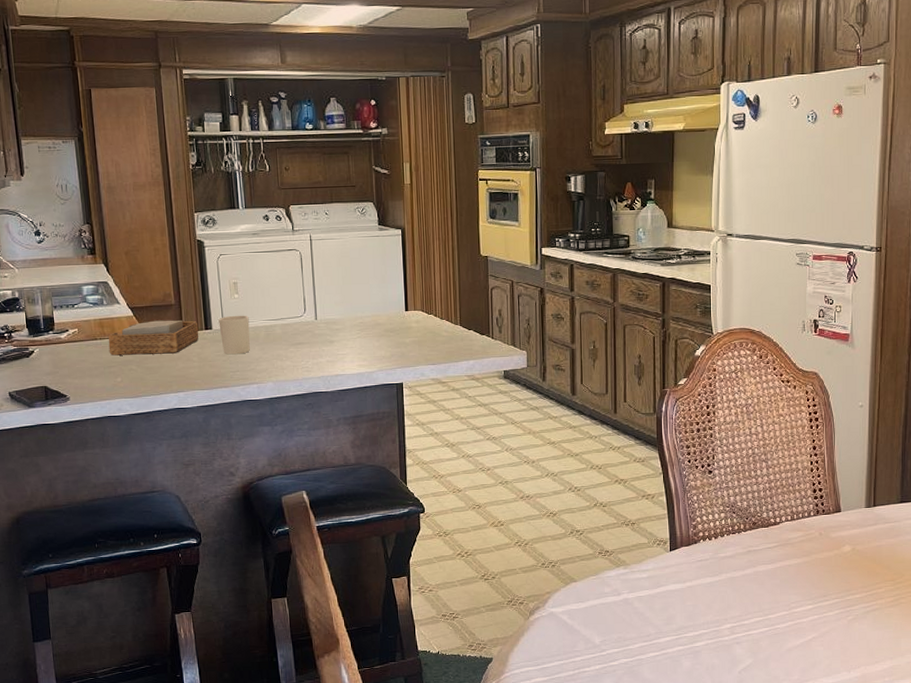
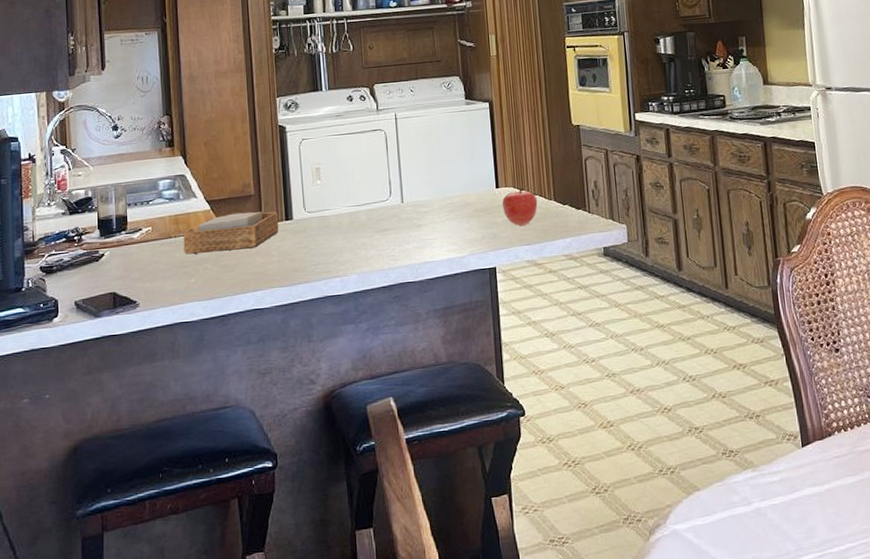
mug: present [218,315,250,355] -> none [300,202,333,247]
fruit: none [410,311,444,347] -> present [502,187,538,226]

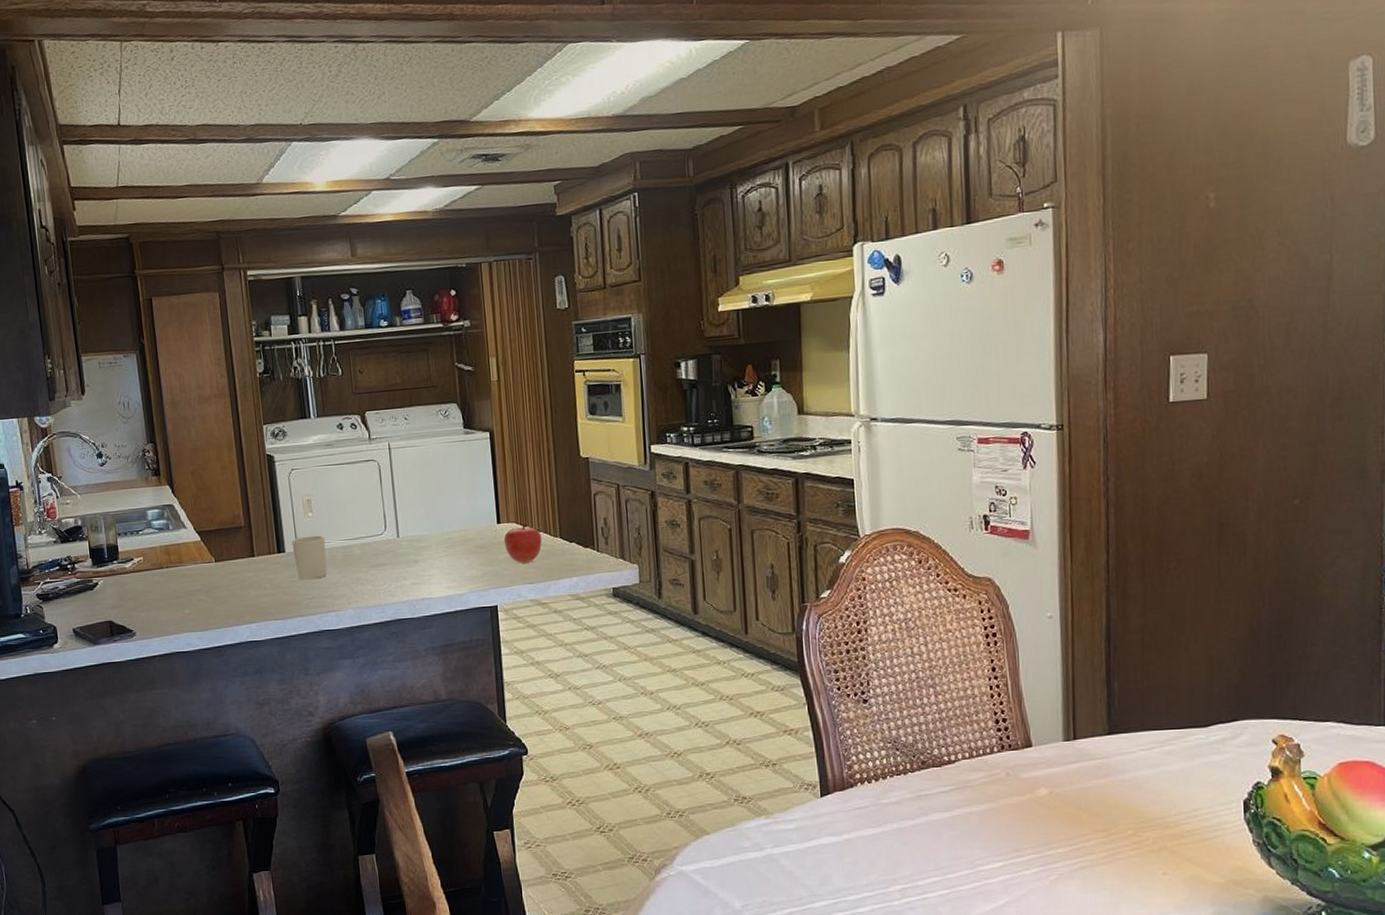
napkin holder: present [183,212,279,255] -> none [174,543,272,585]
mug: none [300,202,333,247] -> present [292,535,327,580]

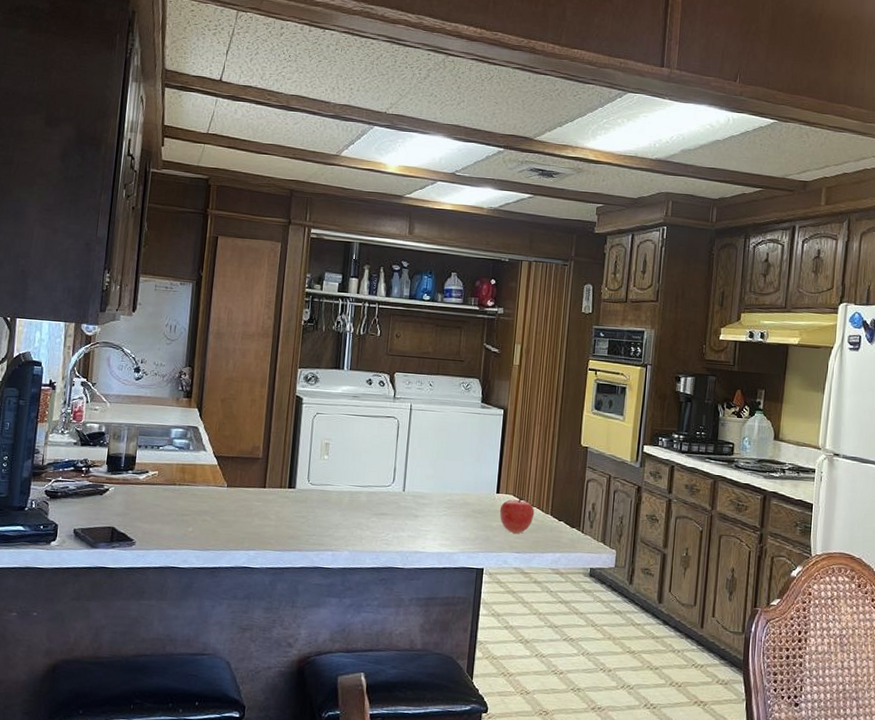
mug: present [292,535,327,580] -> none [303,476,335,518]

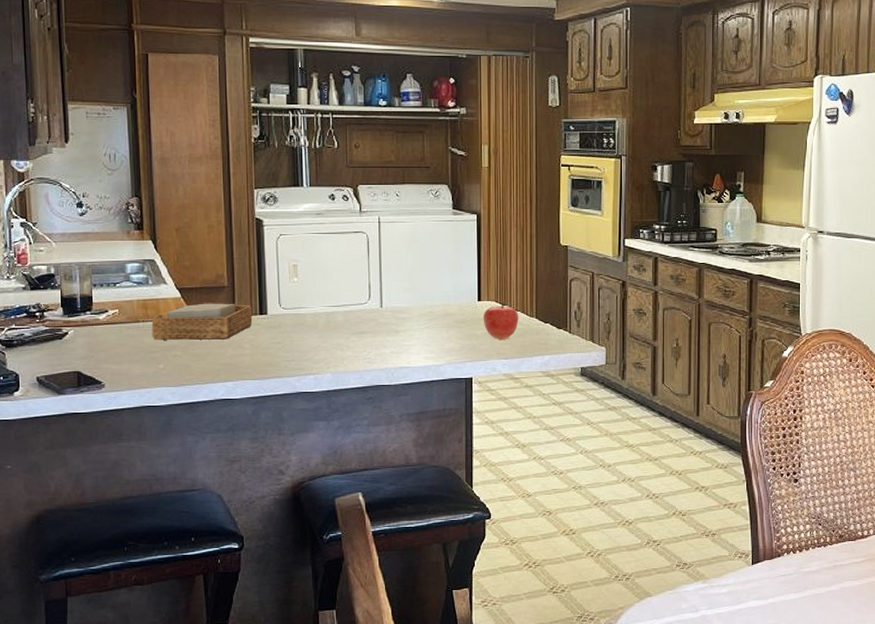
napkin holder: none [185,472,282,509] -> present [151,303,253,340]

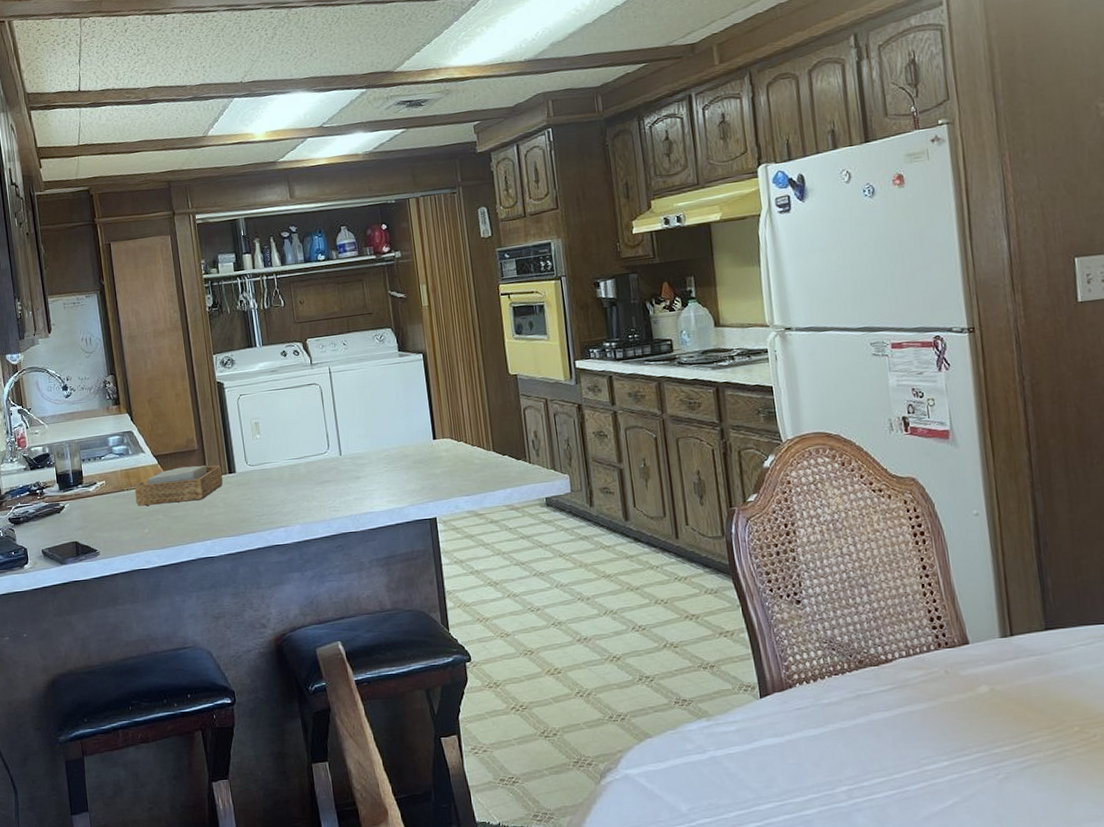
fruit: present [483,302,519,339] -> none [440,438,477,477]

